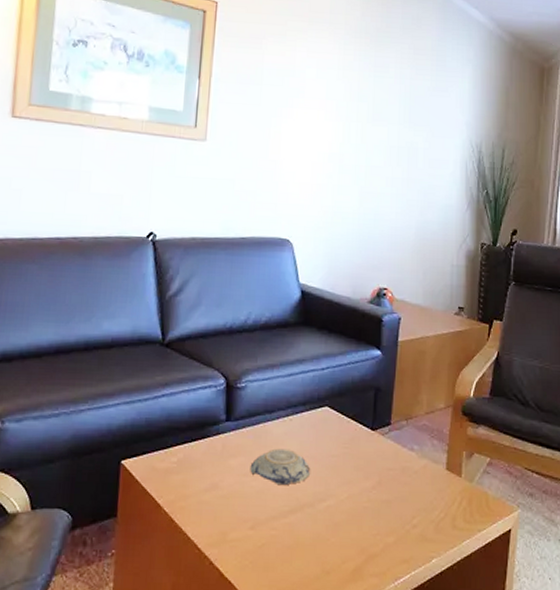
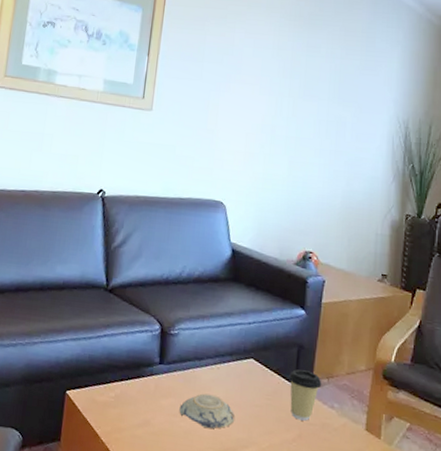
coffee cup: none [365,414,401,467] -> present [288,369,322,421]

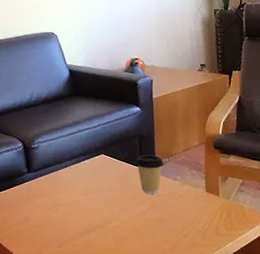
decorative bowl: present [179,393,236,429] -> none [51,188,97,214]

